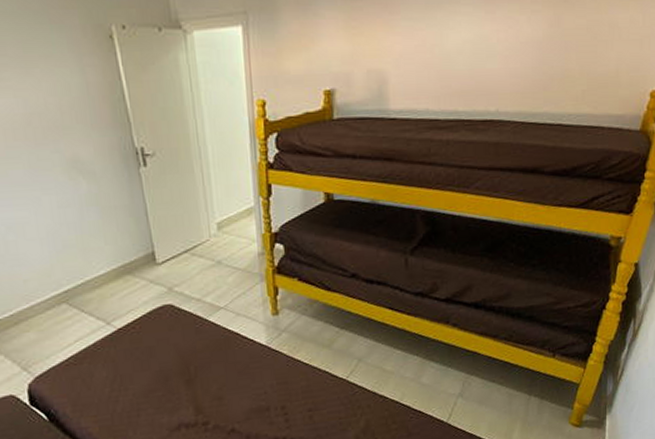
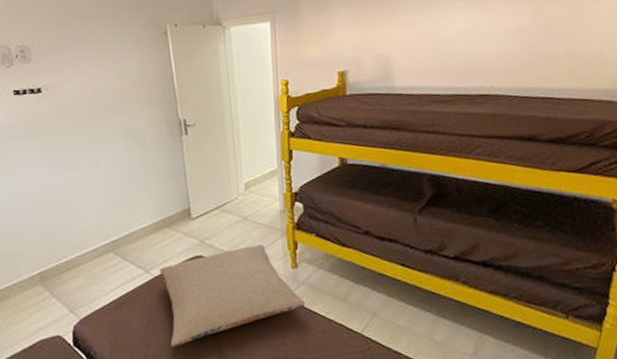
pillow: none [123,290,288,402] -> present [160,244,306,347]

